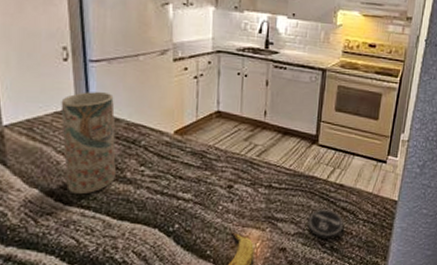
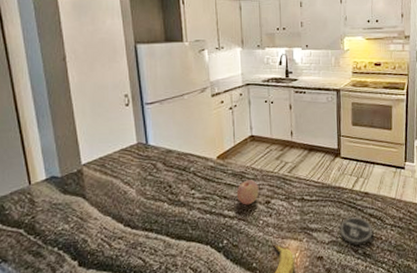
vase: present [61,92,116,195] -> none [125,129,171,219]
fruit: none [194,160,221,188] -> present [236,179,259,205]

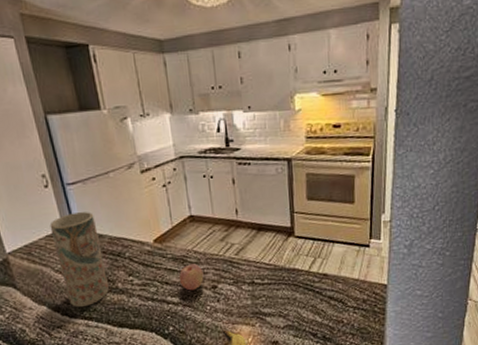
vase: none [125,129,171,219] -> present [49,212,109,308]
coaster: present [340,216,373,246] -> none [296,299,333,330]

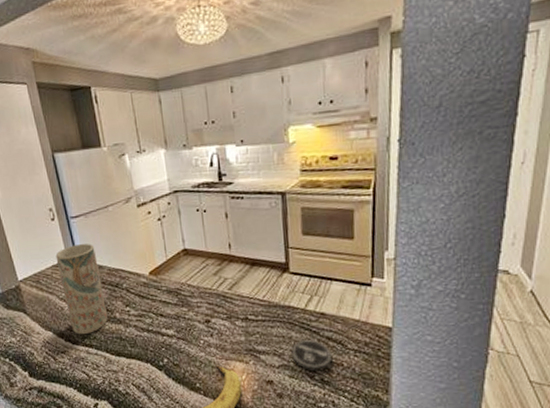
fruit: present [178,263,204,291] -> none [173,297,198,324]
coaster: none [296,299,333,330] -> present [291,339,332,371]

